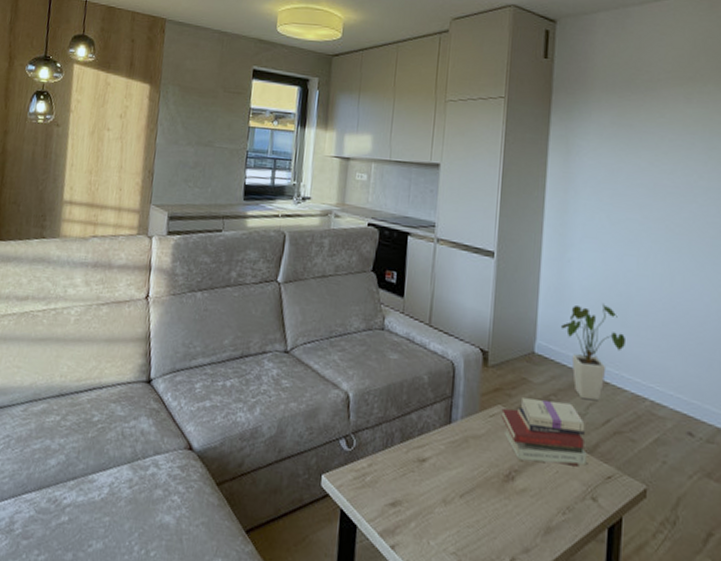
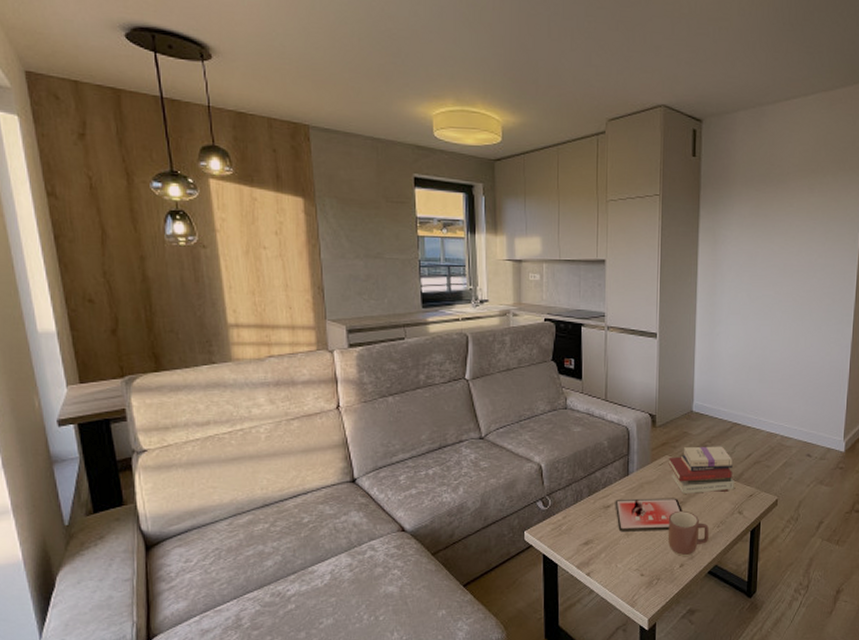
tablet: none [431,453,517,506] -> present [615,498,682,532]
mug: none [496,481,551,548] -> present [667,510,709,556]
house plant: present [560,304,625,401] -> none [712,366,762,442]

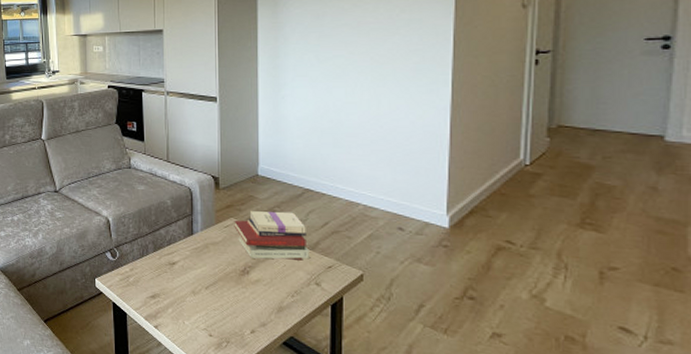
tablet: present [615,498,682,532] -> none [180,258,251,293]
mug: present [667,510,709,556] -> none [236,275,282,323]

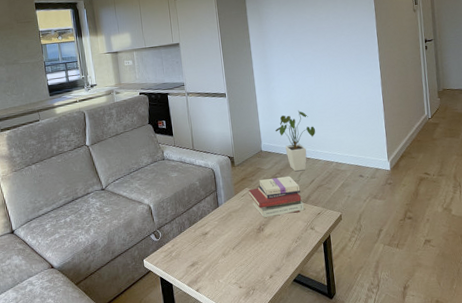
house plant: none [279,130,338,209] -> present [275,111,315,172]

